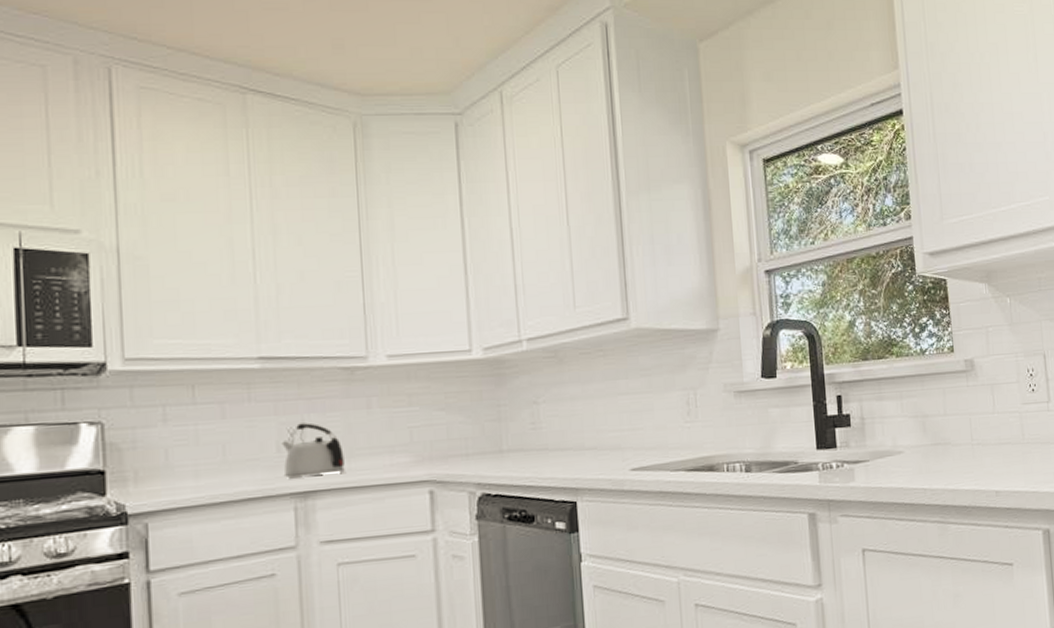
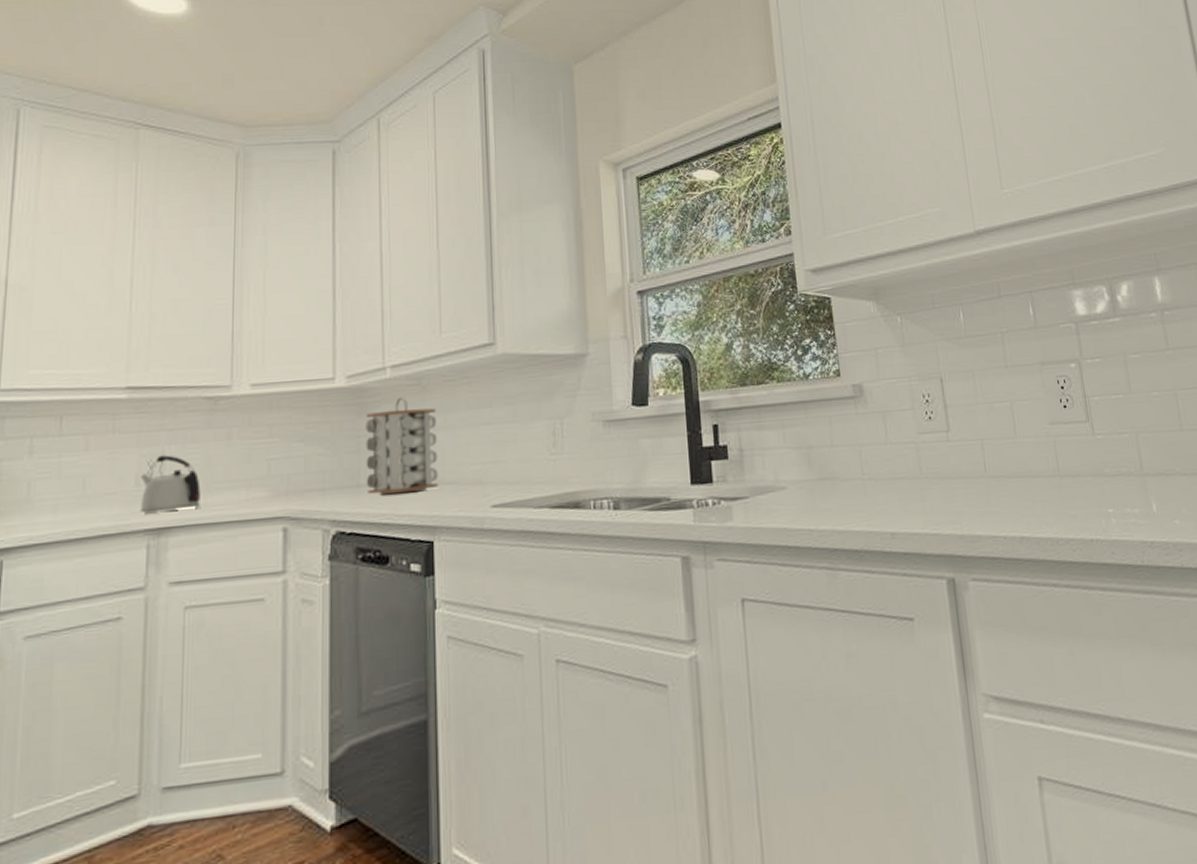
spice rack: none [504,368,579,460] -> present [365,397,439,495]

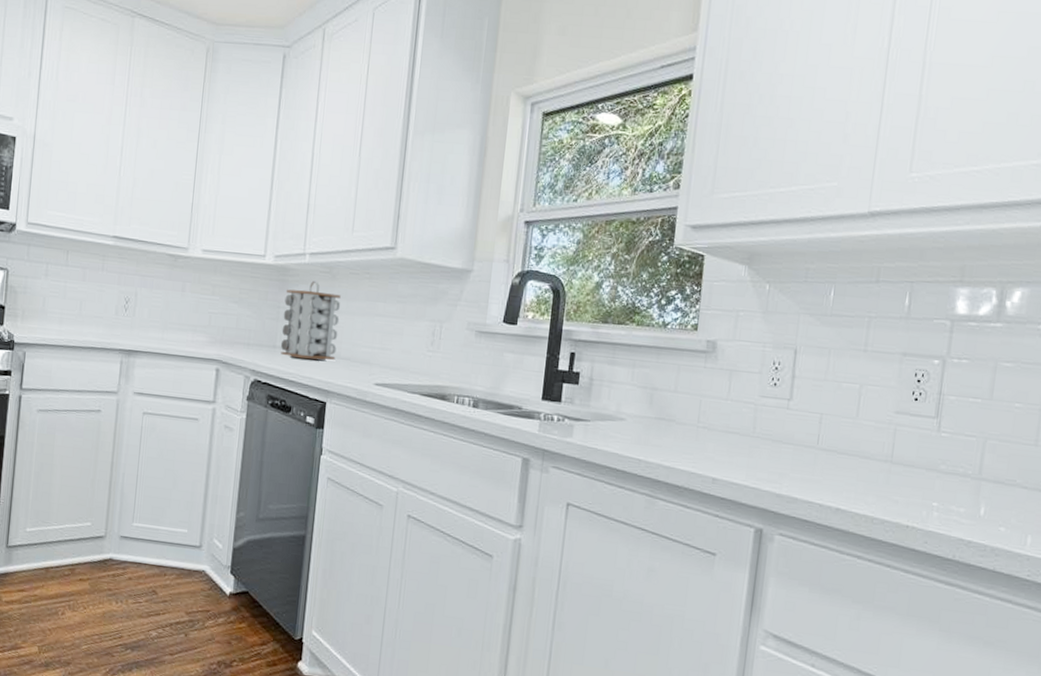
kettle: present [139,455,201,514] -> none [117,294,161,340]

